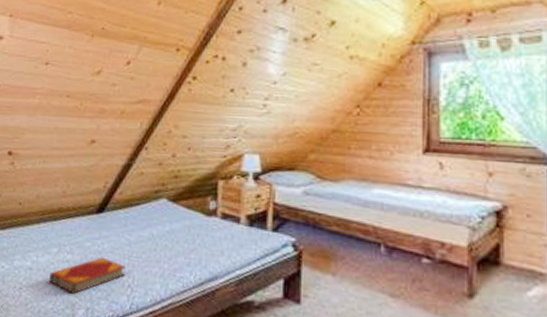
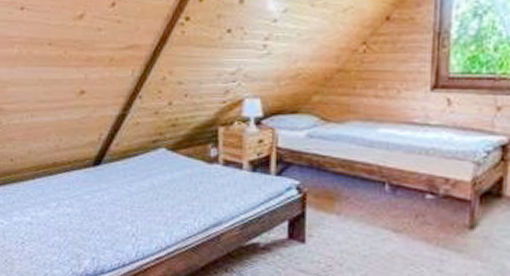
hardback book: present [49,257,126,294] -> none [51,209,128,246]

